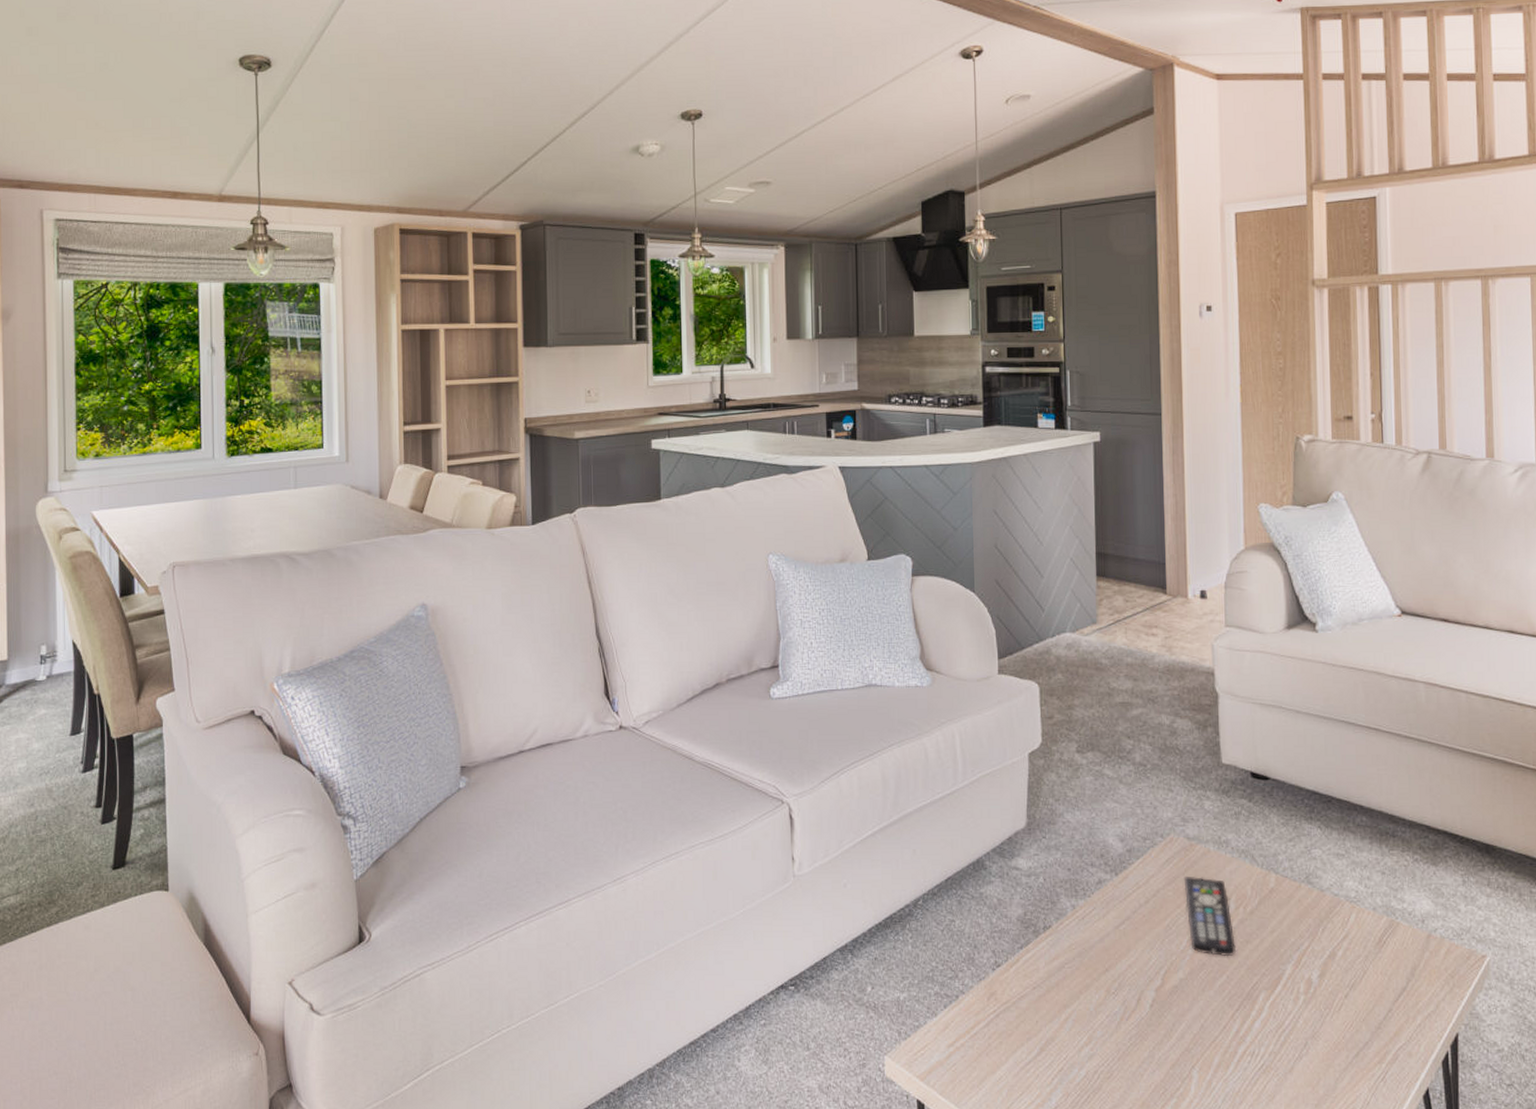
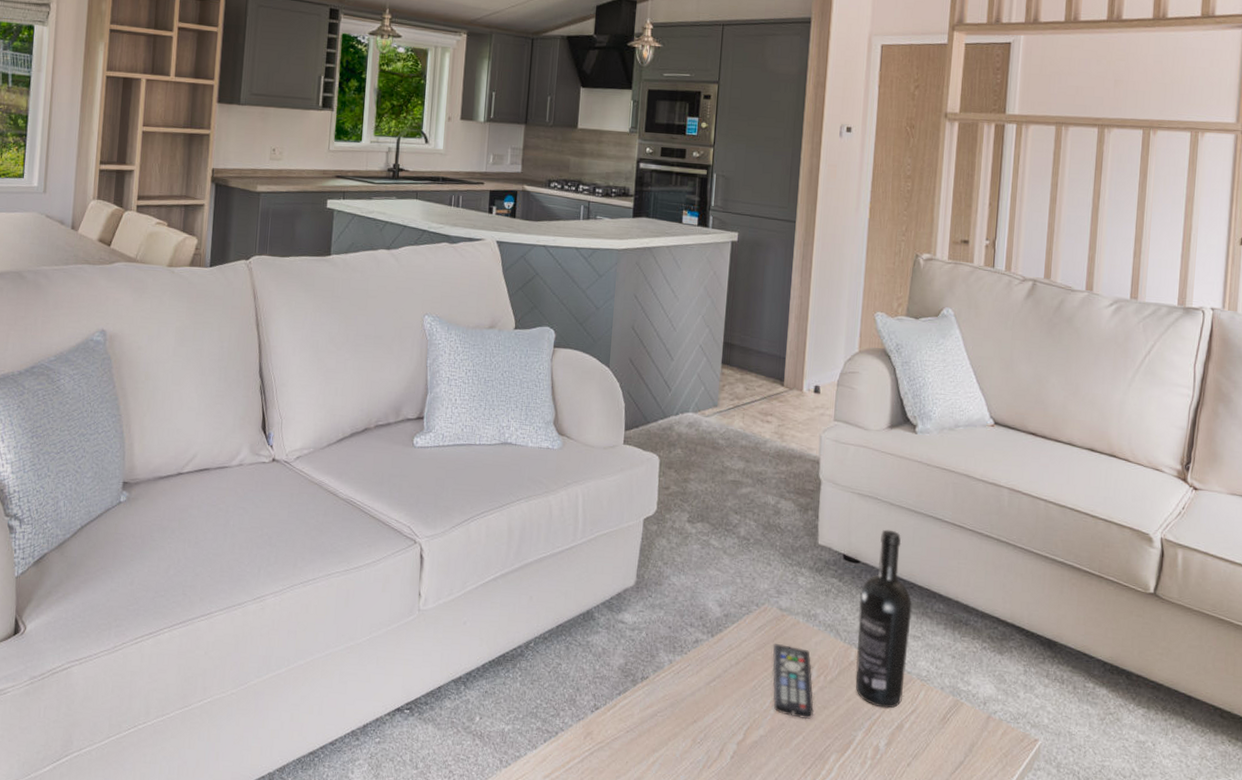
wine bottle: none [1273,740,1333,936] -> present [855,529,913,709]

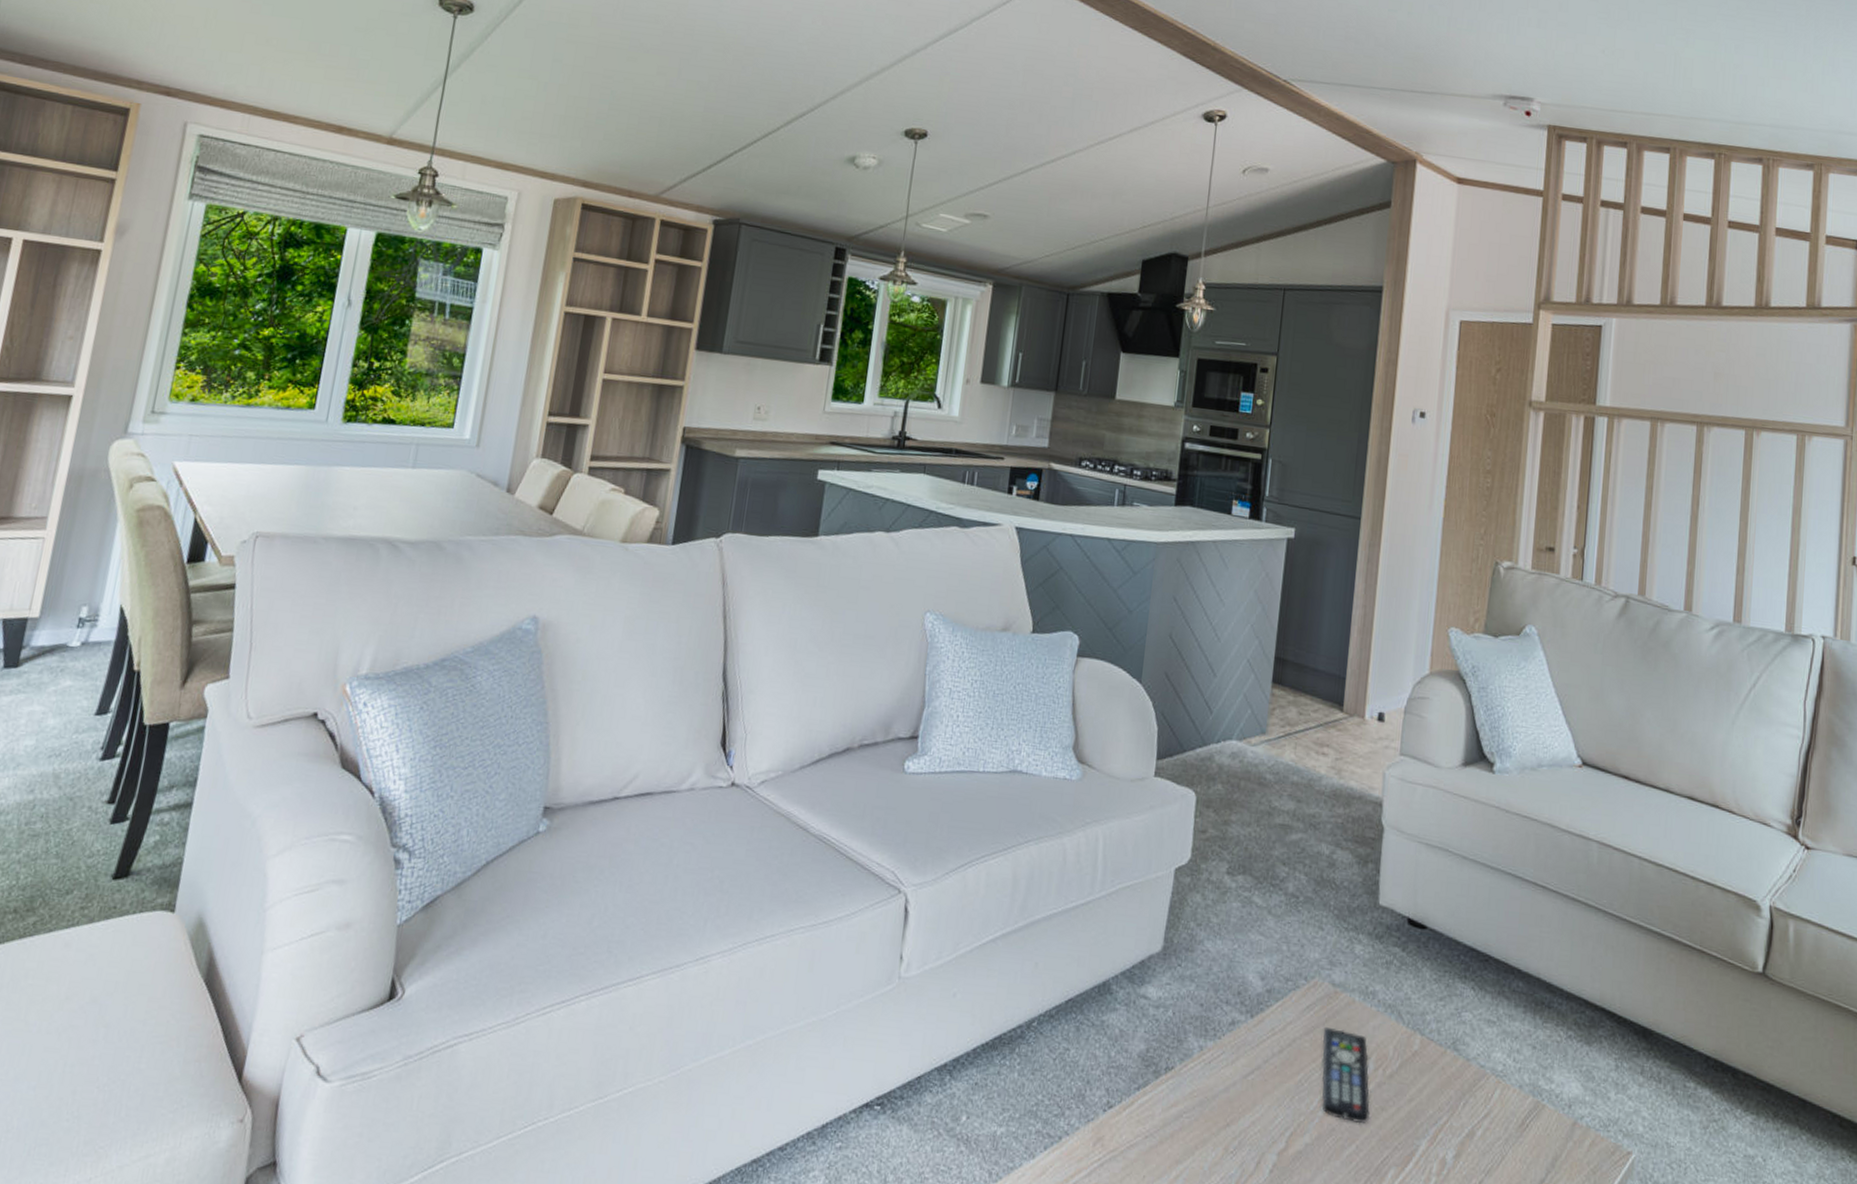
wine bottle: present [855,529,913,709] -> none [1419,888,1487,1111]

